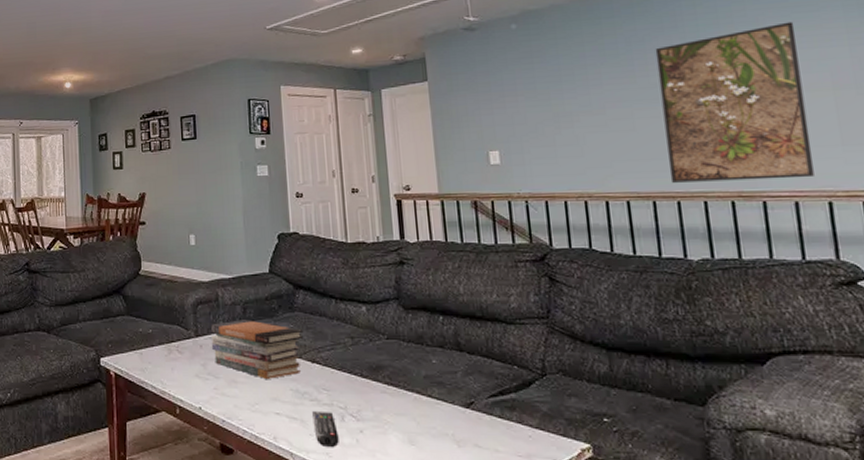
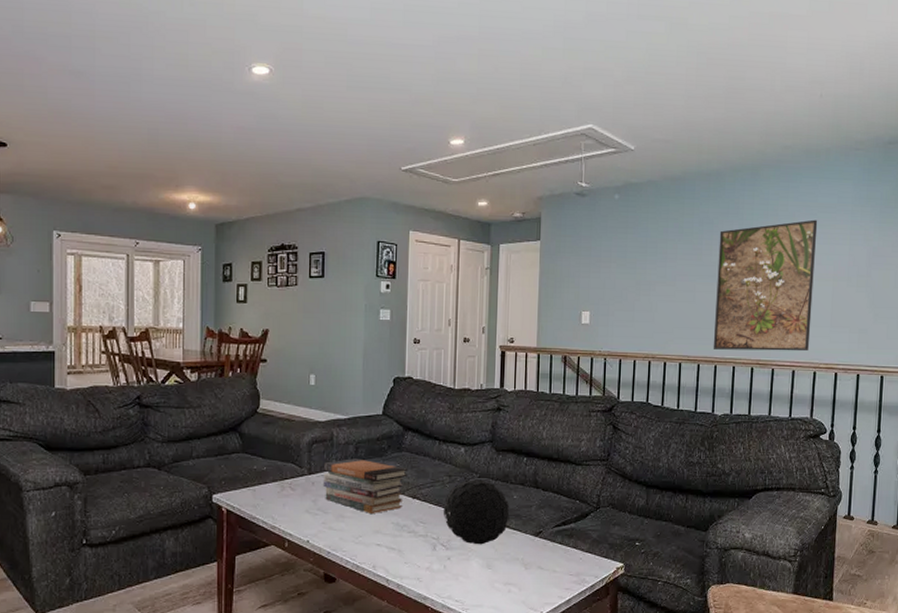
remote control: present [312,410,339,447] -> none [409,541,429,573]
decorative orb: none [349,341,431,417] -> present [444,479,510,545]

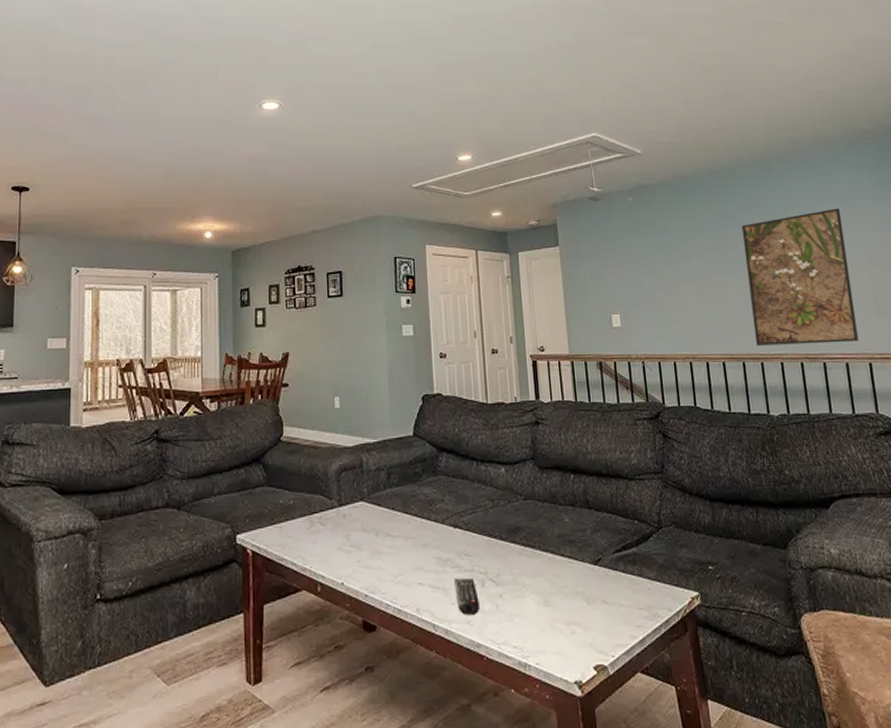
book stack: present [322,458,408,513] -> none [354,485,447,548]
remote control: none [409,541,429,573] -> present [454,577,480,615]
decorative orb: present [444,479,510,545] -> none [489,502,563,578]

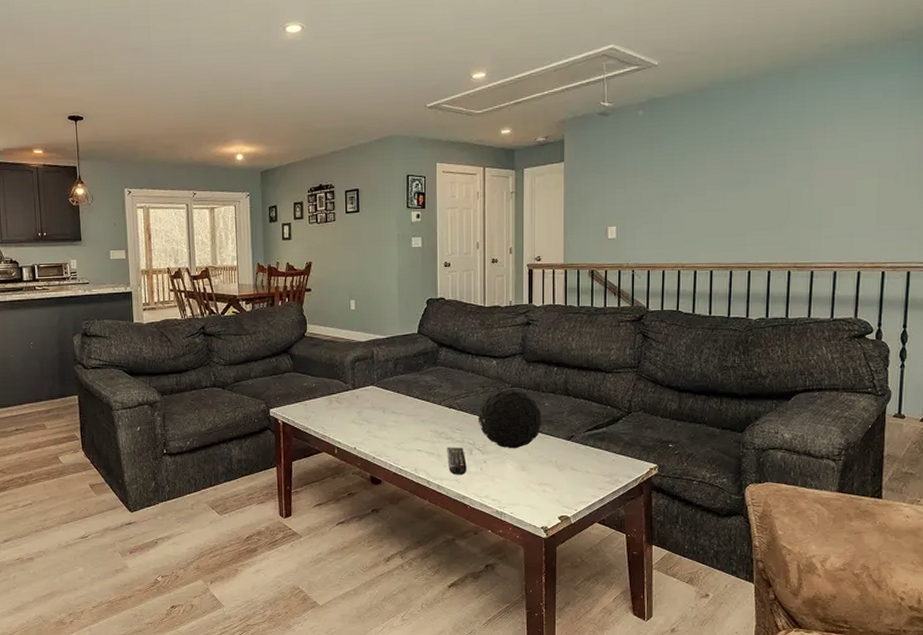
decorative orb: none [489,502,563,578] -> present [479,389,542,449]
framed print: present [741,208,859,346] -> none [746,117,861,255]

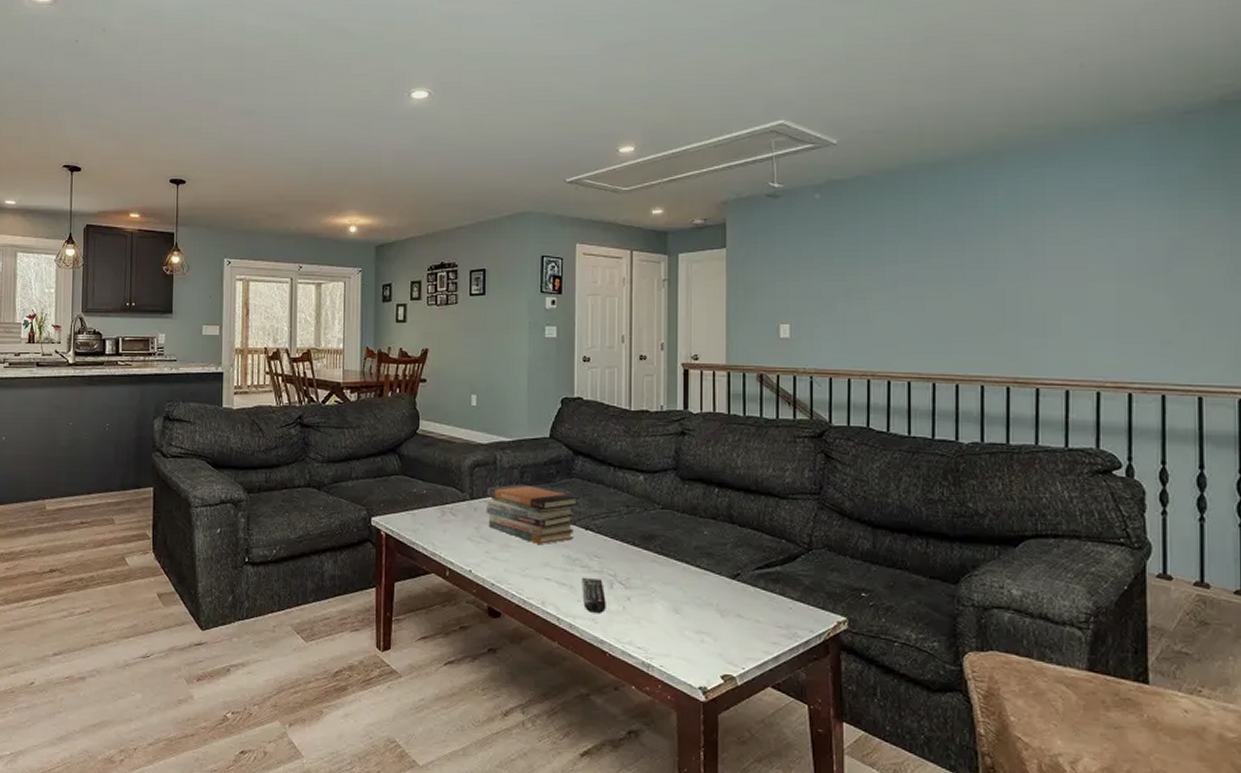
book stack: none [365,374,444,422] -> present [485,484,580,544]
decorative orb: present [479,389,542,449] -> none [621,511,700,586]

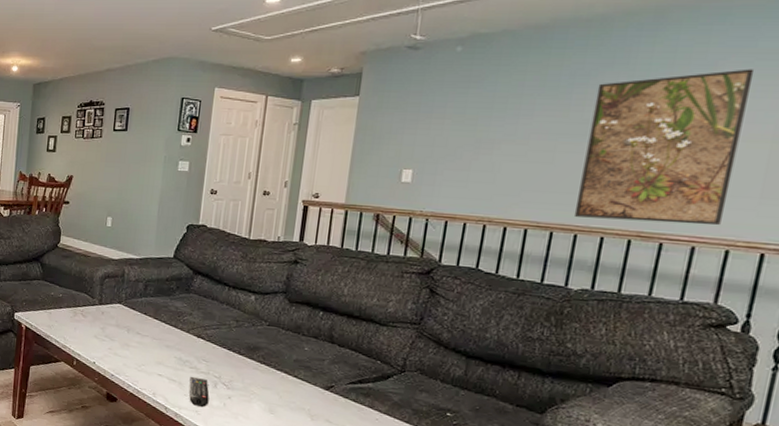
book stack: present [485,484,580,544] -> none [111,294,195,347]
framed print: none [952,209,1089,367] -> present [573,69,755,225]

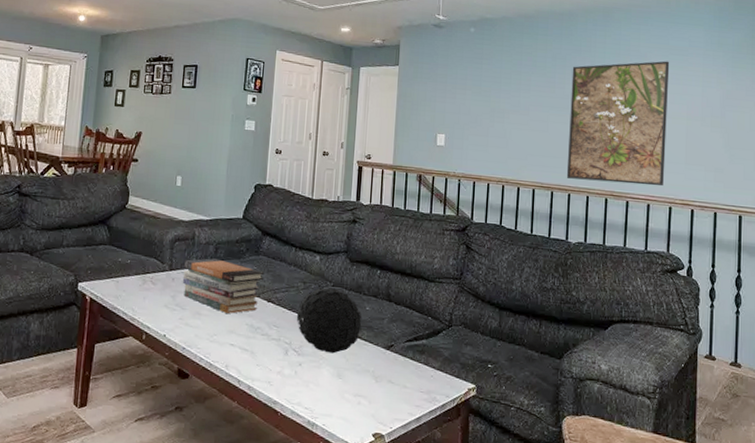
book stack: none [111,294,195,347] -> present [182,258,265,314]
remote control: present [189,376,209,407] -> none [261,344,281,377]
decorative orb: none [227,326,300,390] -> present [297,287,362,354]

